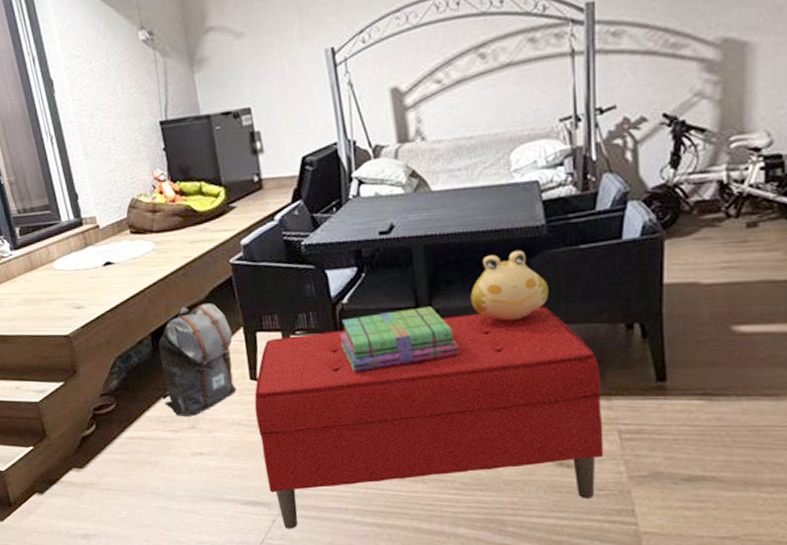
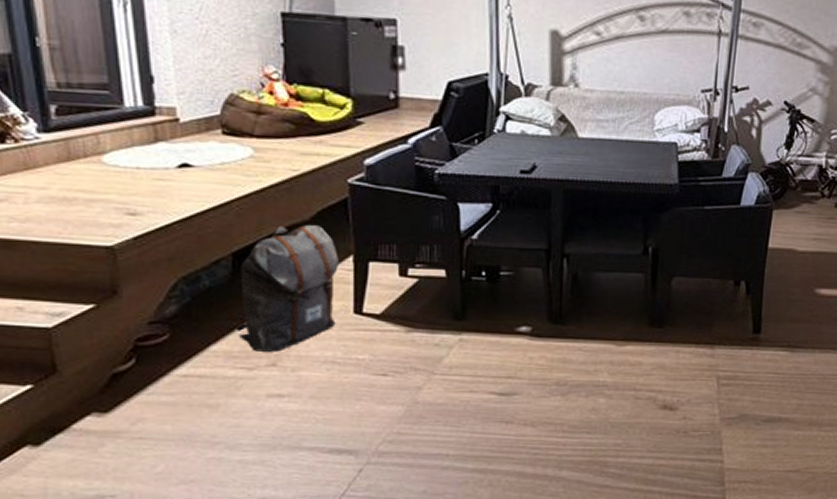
bench: present [254,305,604,529] -> none [354,258,708,479]
stack of books: present [339,306,460,372] -> none [464,249,585,312]
plush toy: present [470,250,549,321] -> none [602,204,674,271]

